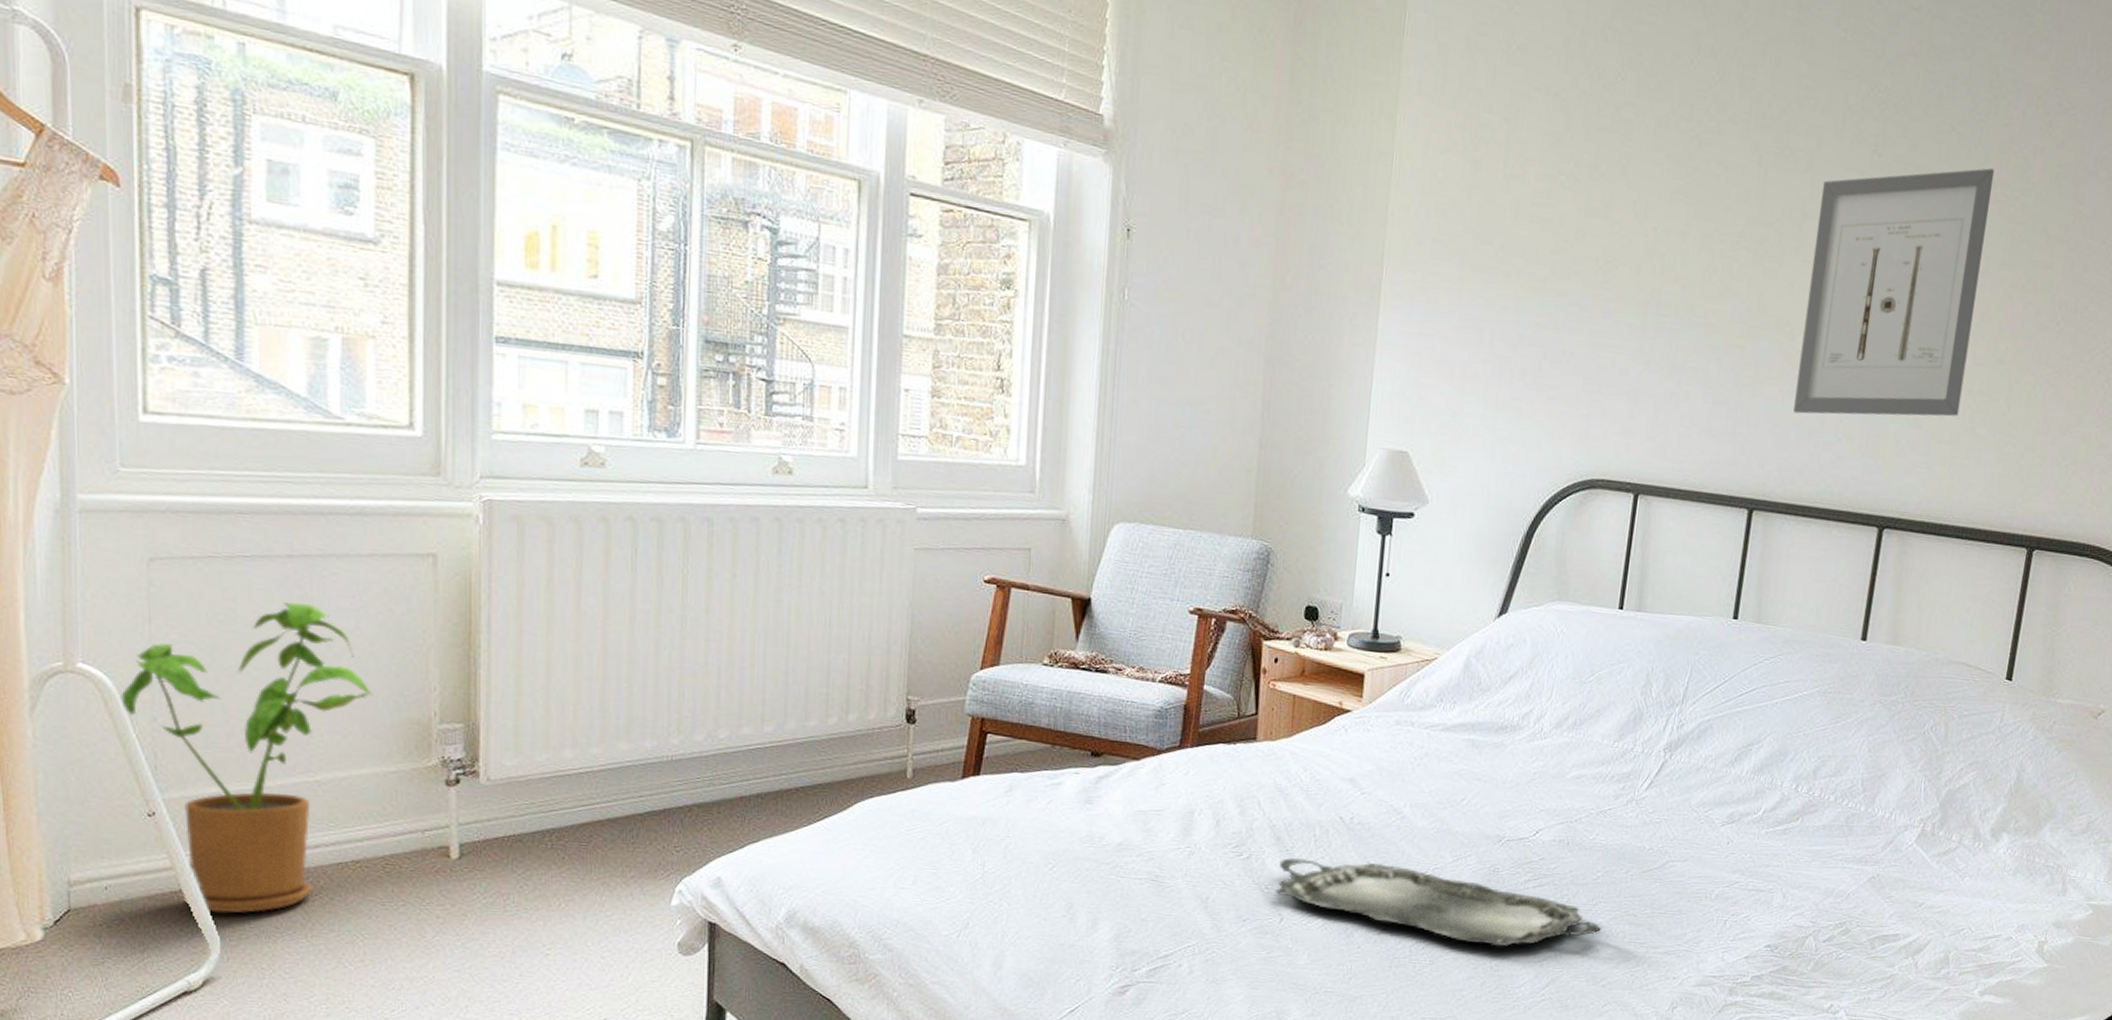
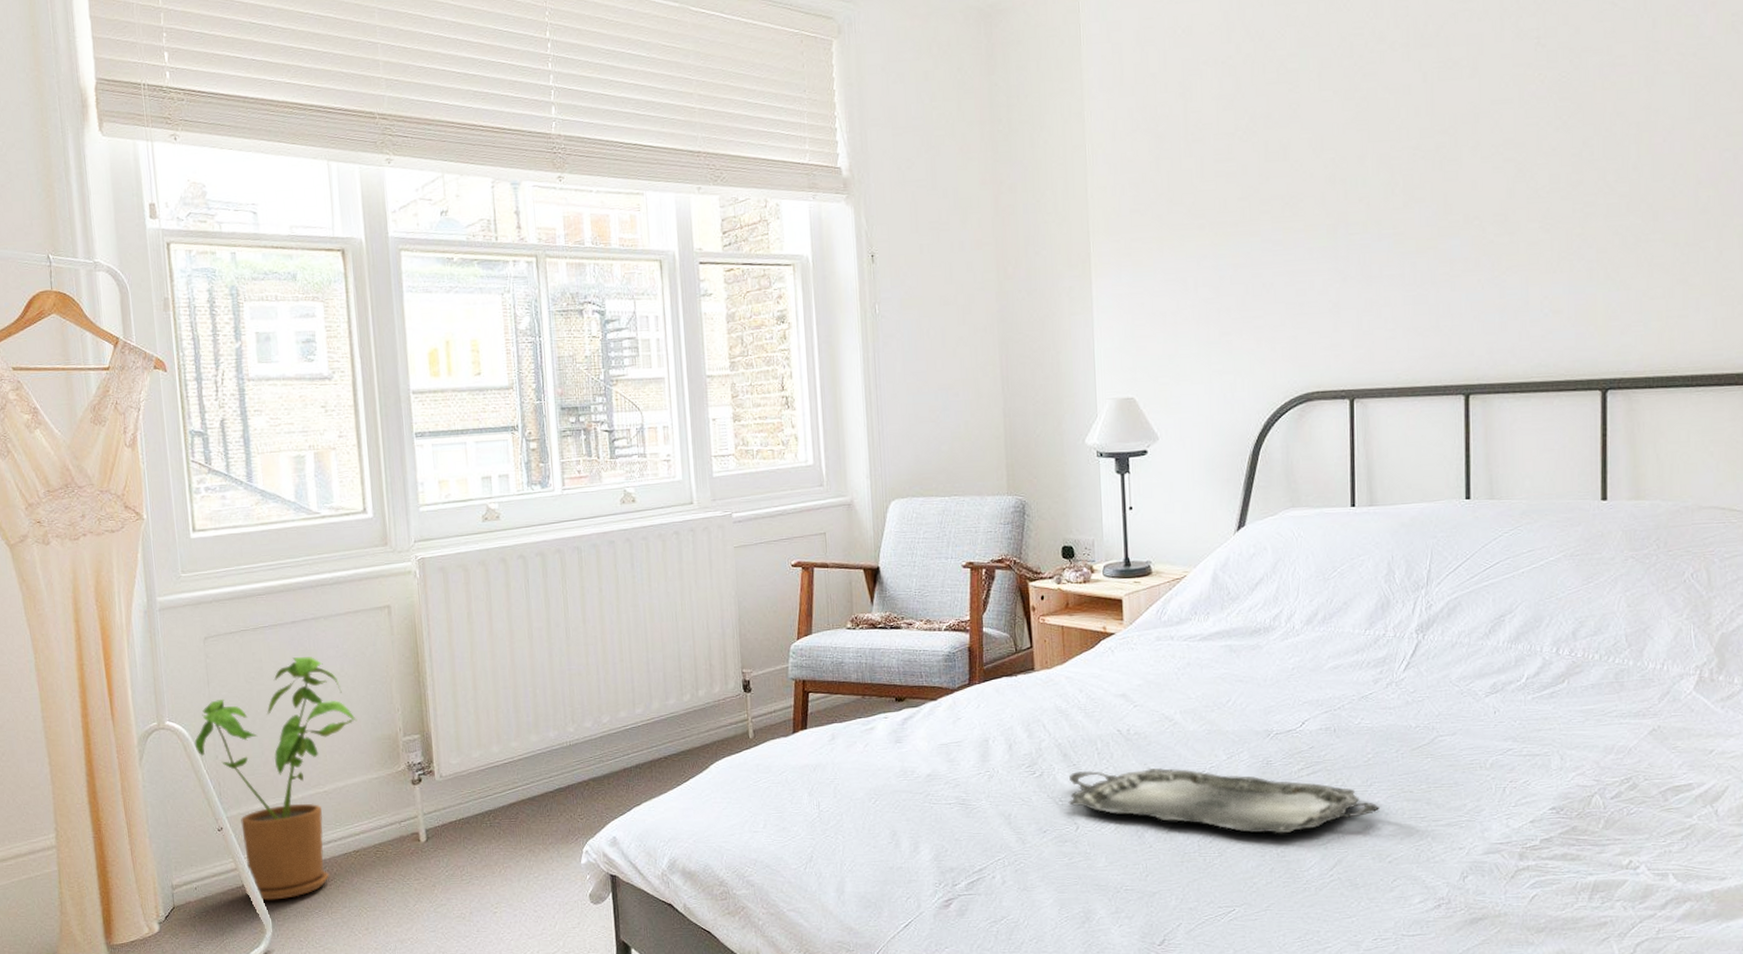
wall art: present [1793,168,1995,417] -> none [1490,33,1668,298]

